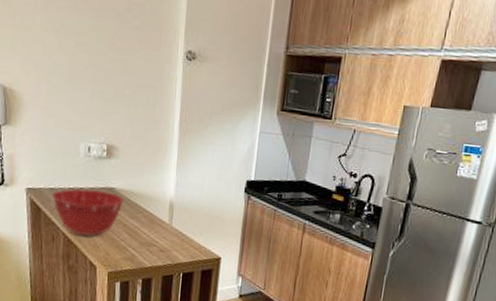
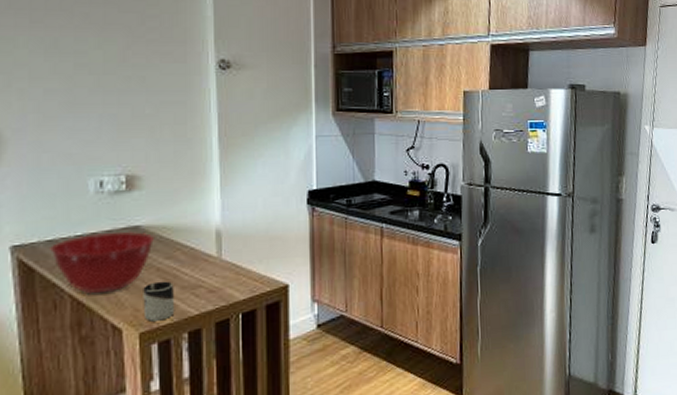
cup: none [112,235,135,266] -> present [143,281,175,322]

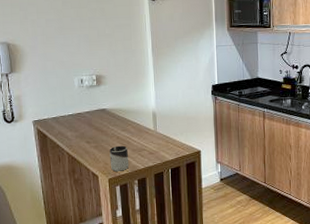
mixing bowl: present [50,231,154,295] -> none [54,112,115,153]

